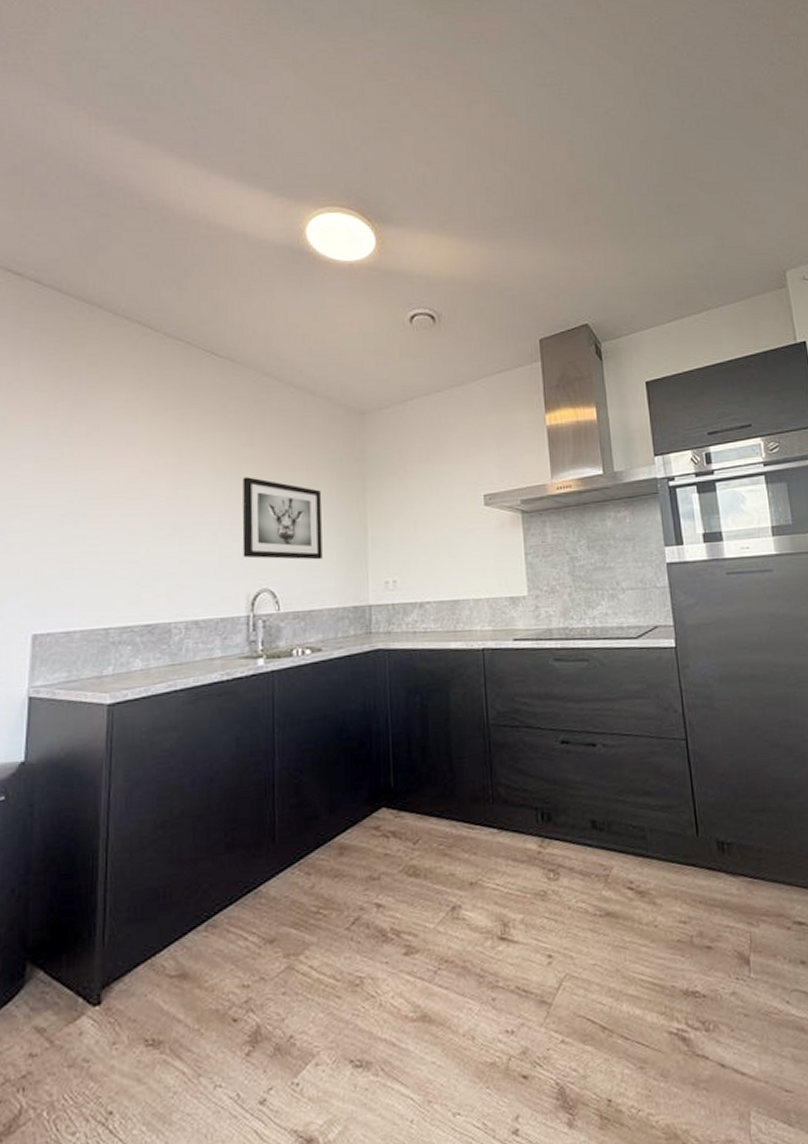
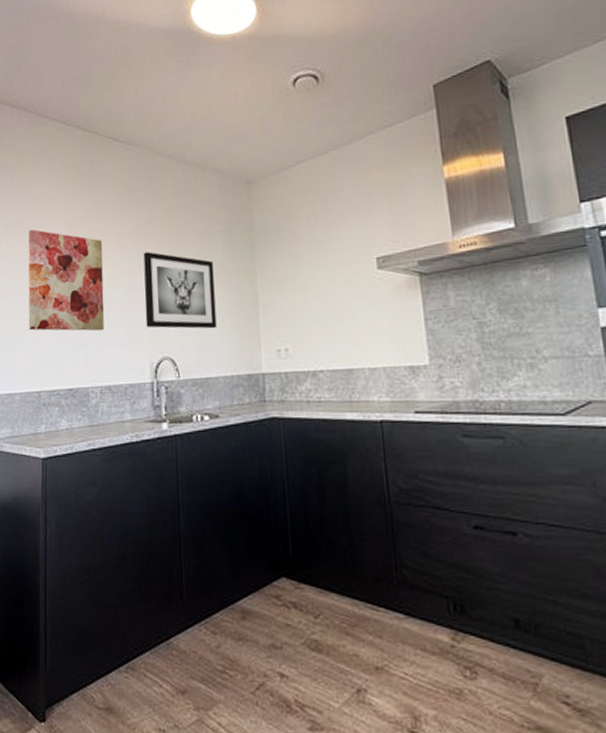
wall art: none [95,443,194,561] -> present [28,229,104,331]

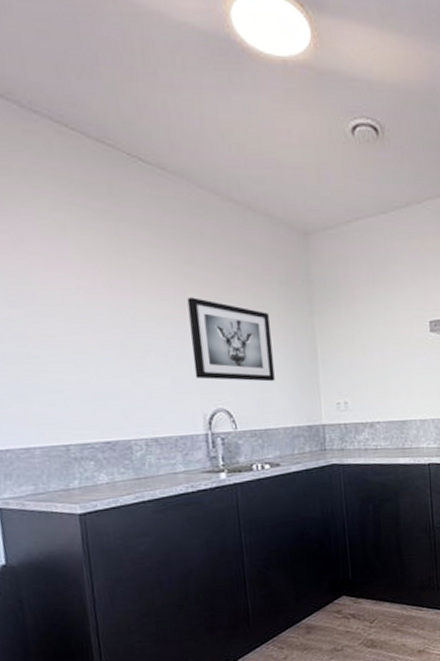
wall art: present [28,229,104,331] -> none [28,256,145,381]

